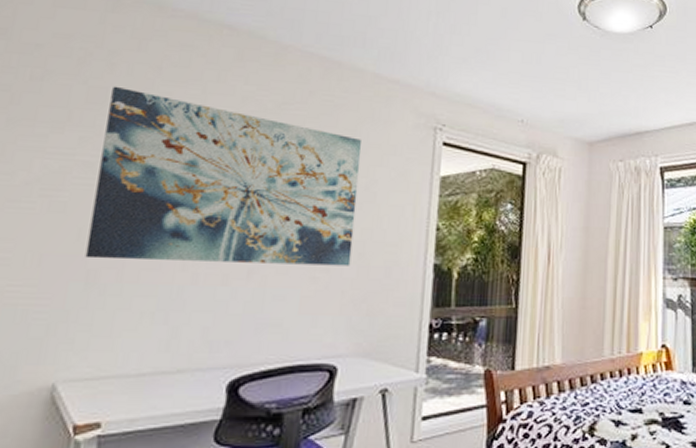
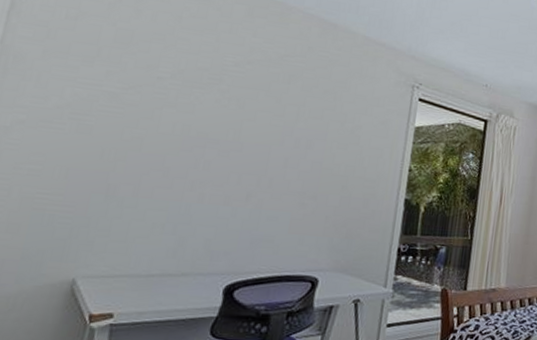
wall art: present [85,86,362,266] -> none [107,29,351,196]

